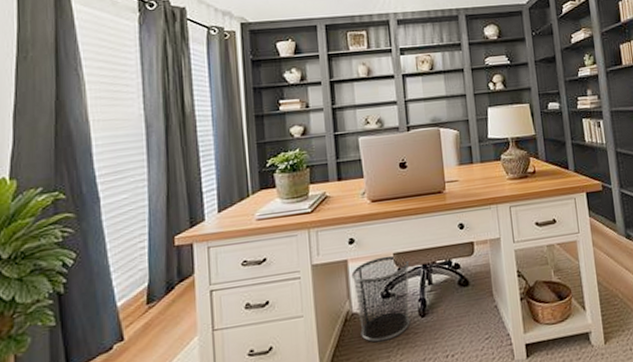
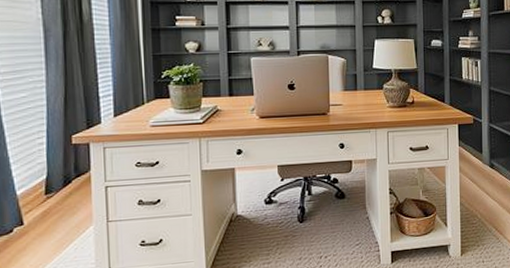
waste bin: present [351,255,411,343] -> none [238,167,292,242]

